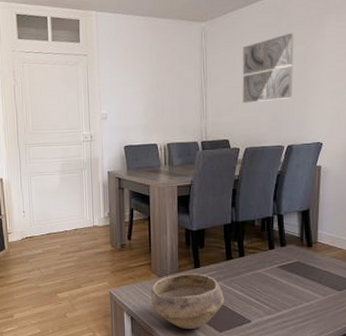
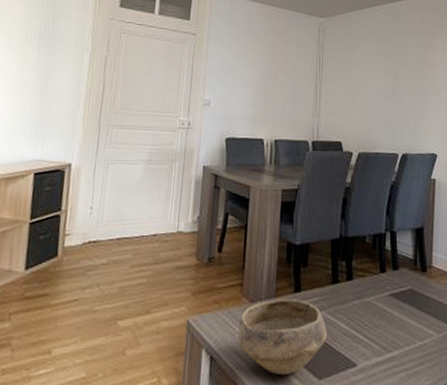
wall art: present [242,32,294,103] -> none [358,39,410,105]

